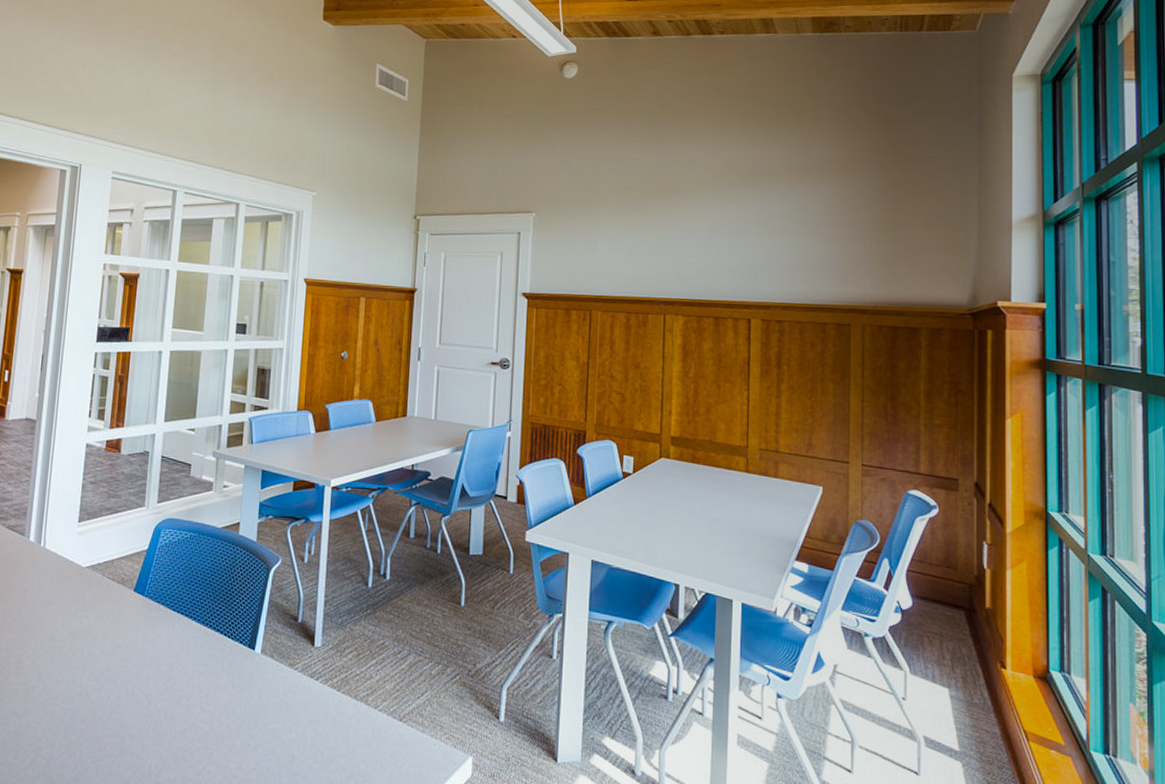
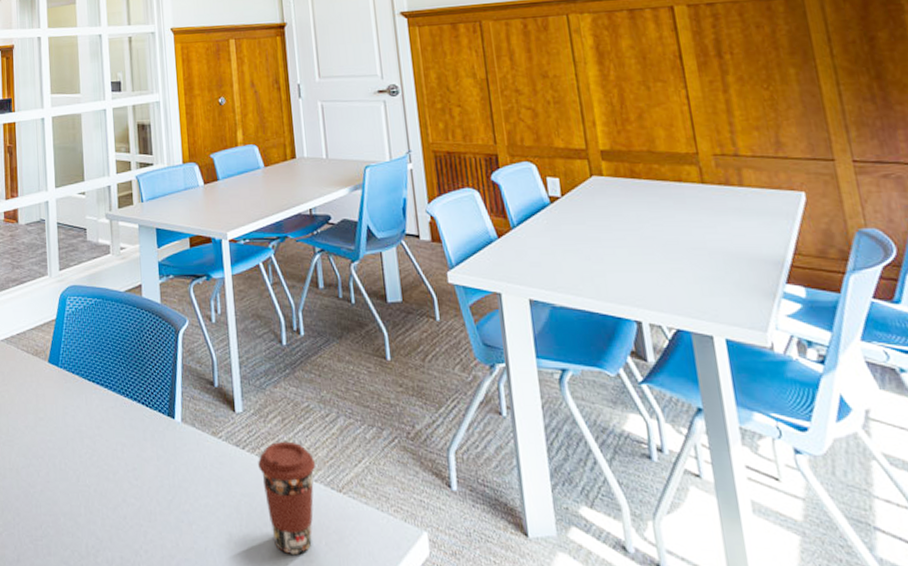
coffee cup: none [329,674,383,776] -> present [258,441,316,555]

